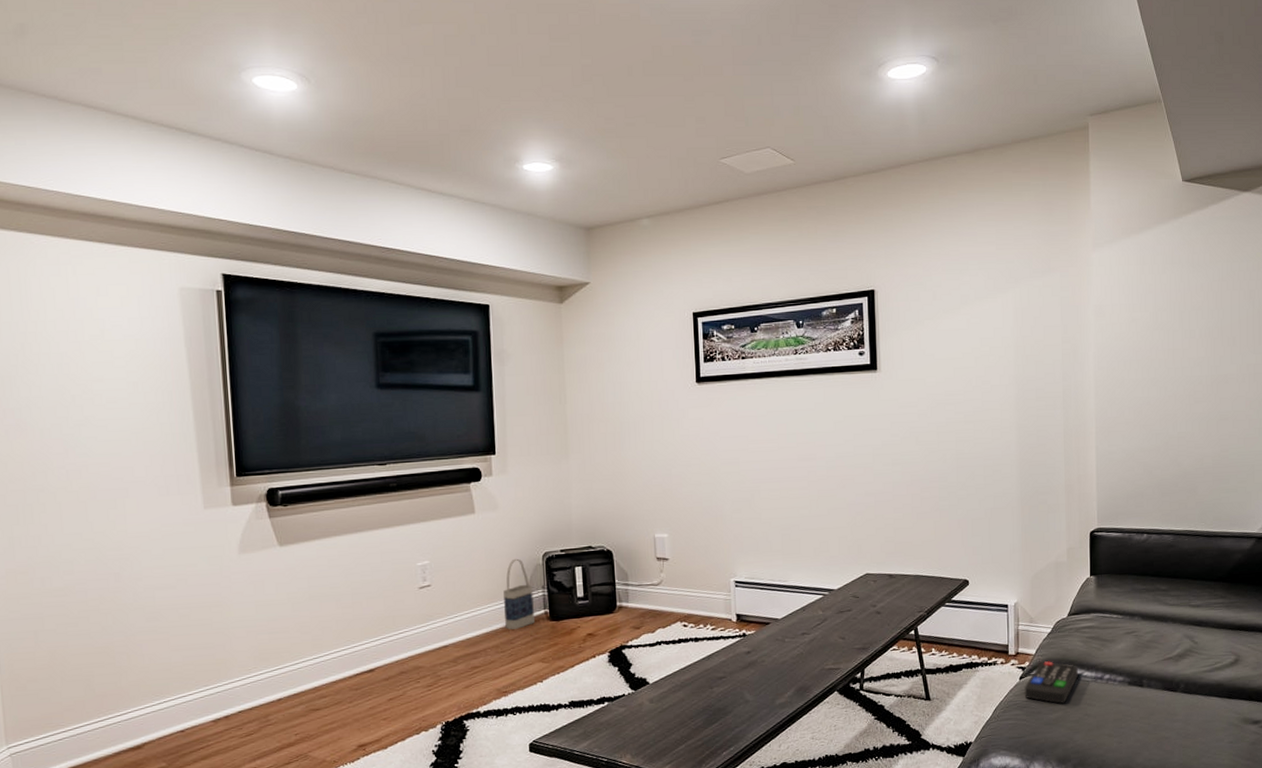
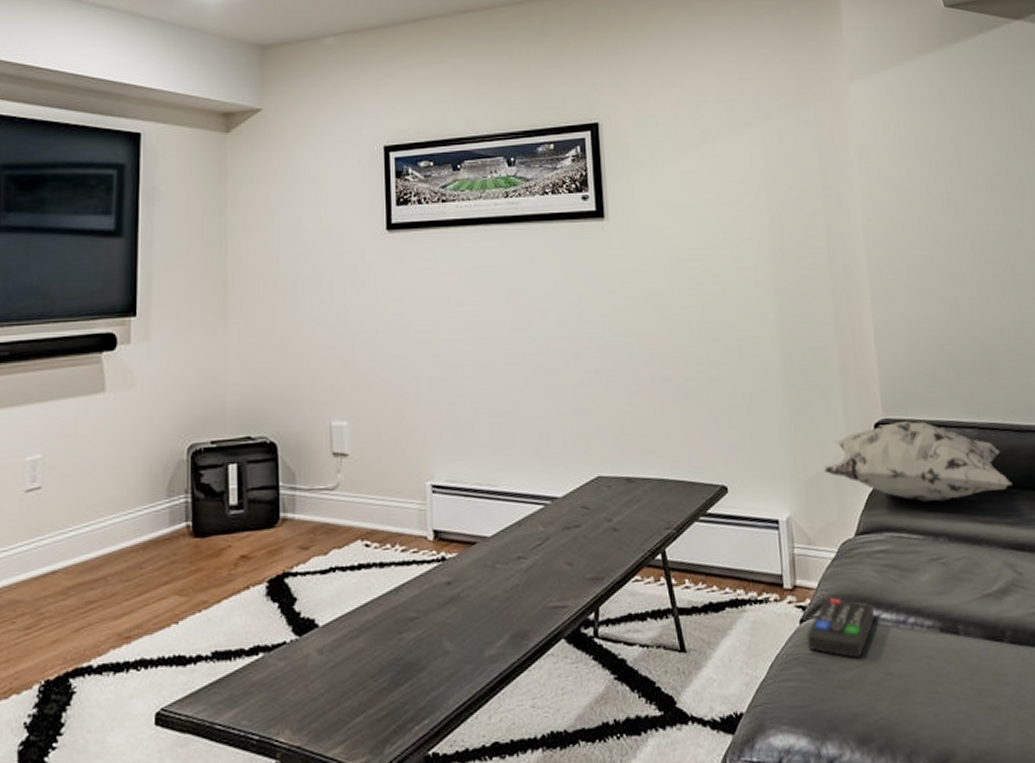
bag: present [503,558,535,630] -> none [134,452,173,549]
decorative pillow: none [1047,529,1198,590] -> present [824,420,1013,502]

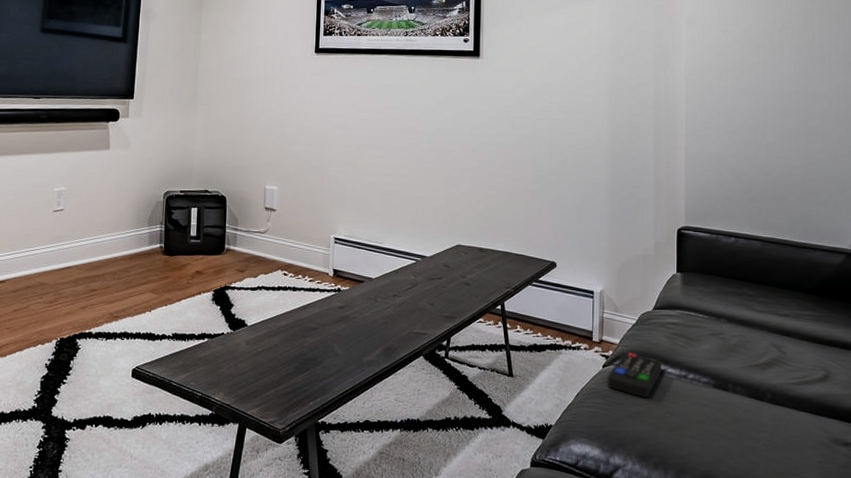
decorative pillow: present [824,420,1013,502] -> none [633,229,786,293]

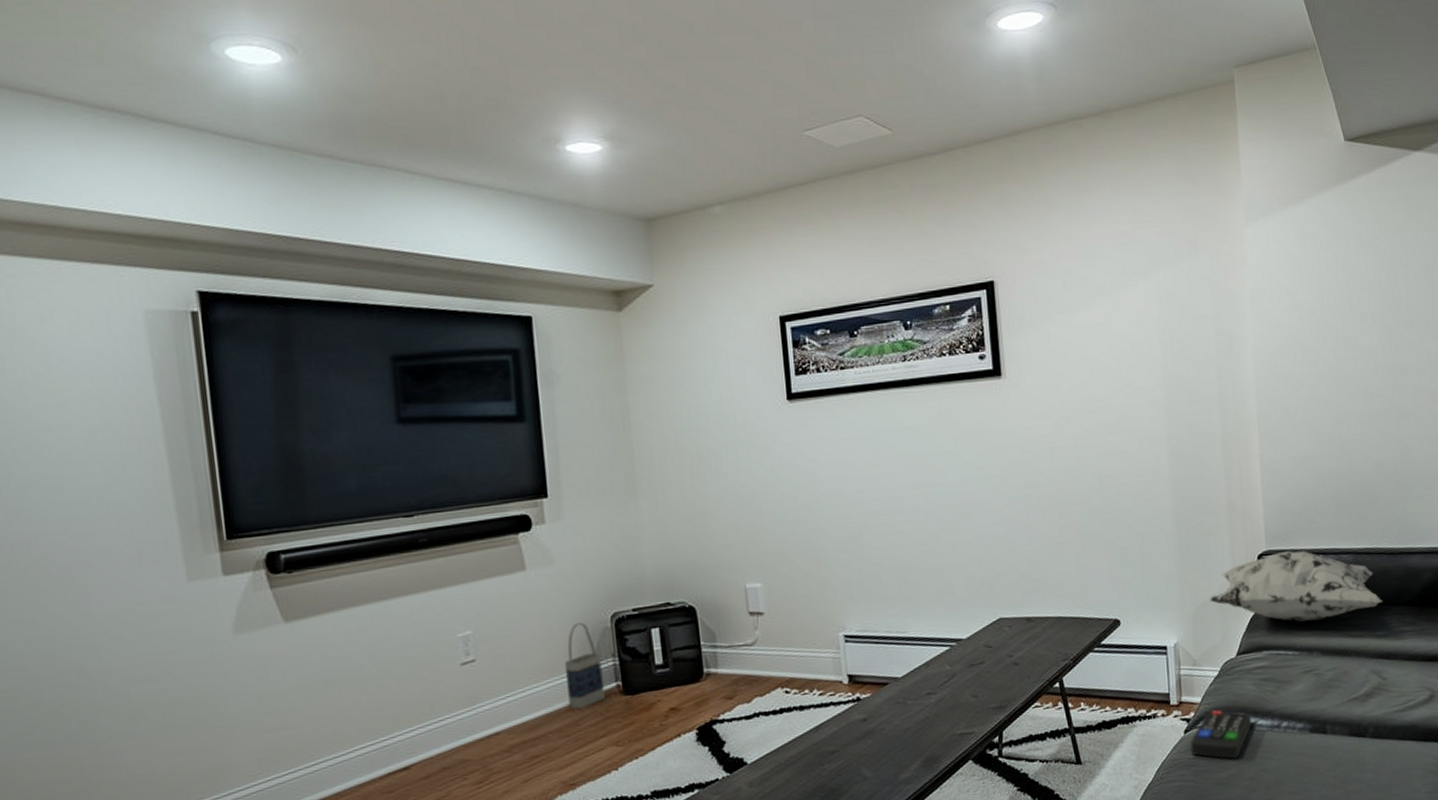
bag: none [124,194,152,259] -> present [565,622,605,709]
decorative pillow: none [633,229,786,293] -> present [1210,550,1383,622]

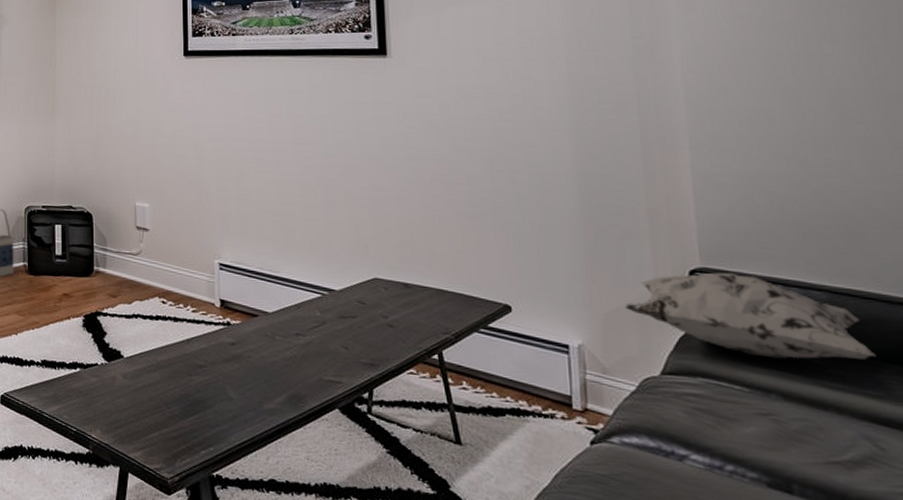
remote control: present [1190,710,1251,759] -> none [598,427,682,490]

